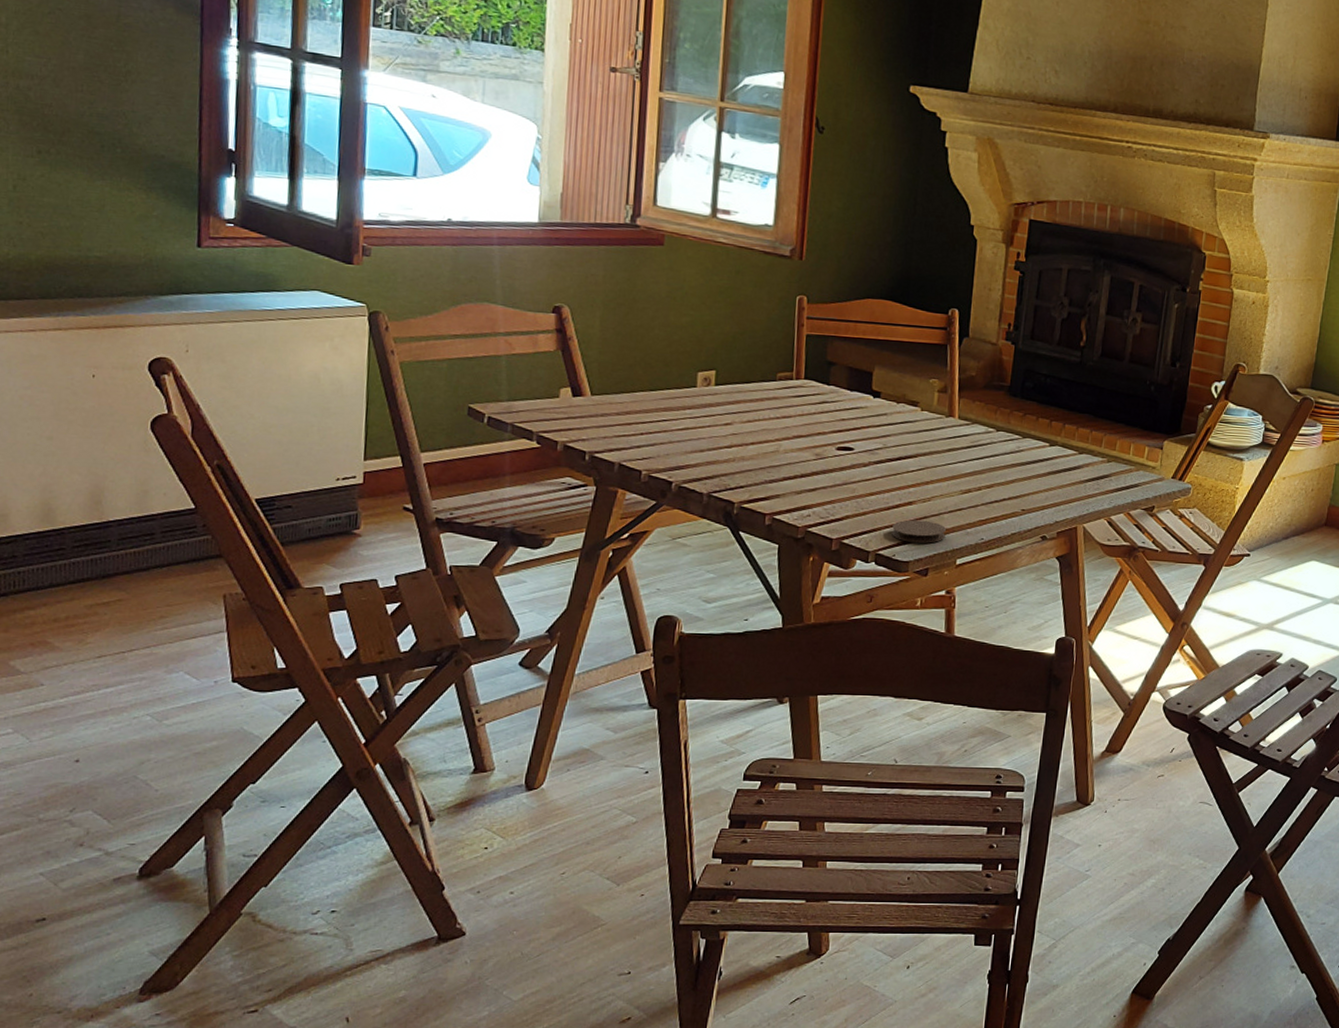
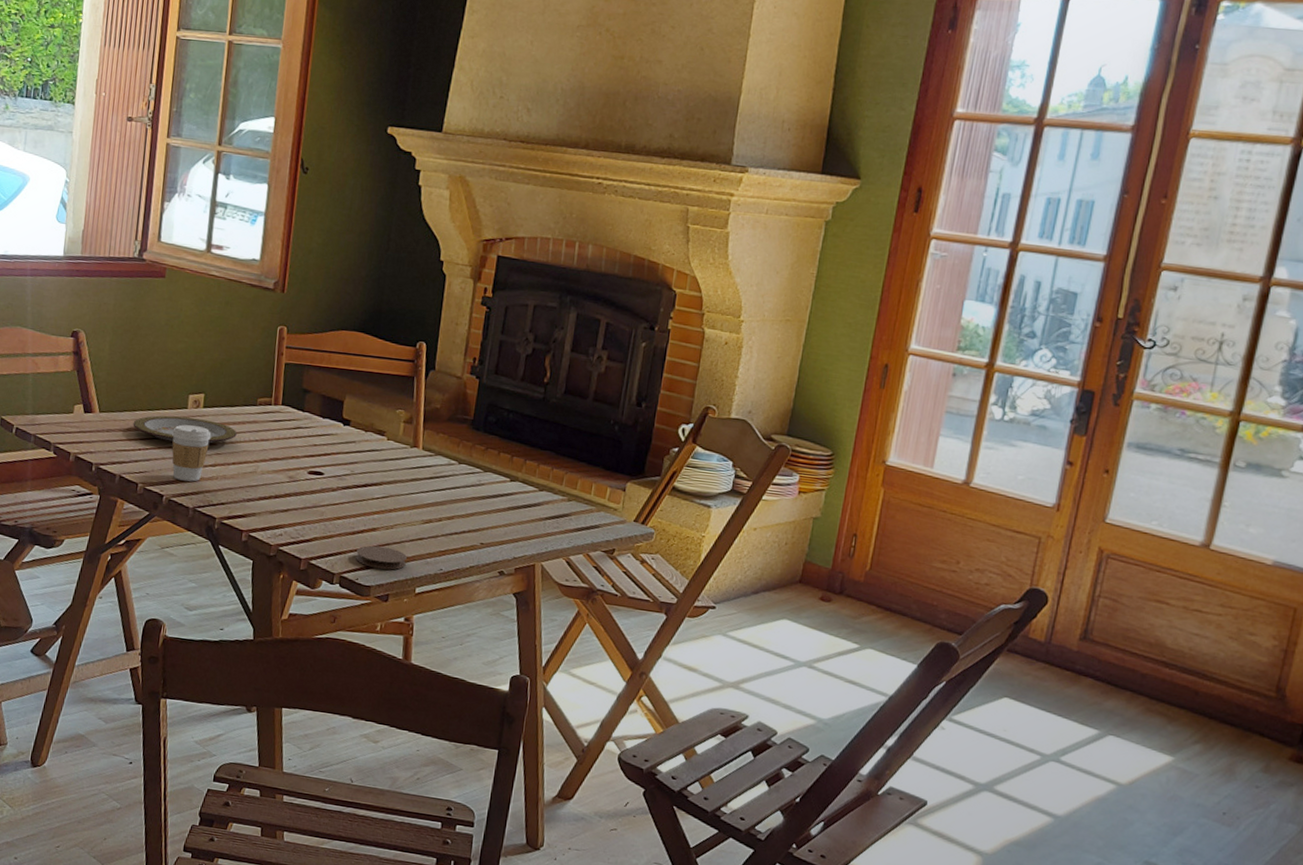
plate: none [632,395,755,425] -> present [133,415,237,444]
coffee cup: none [679,404,726,466] -> present [172,424,212,482]

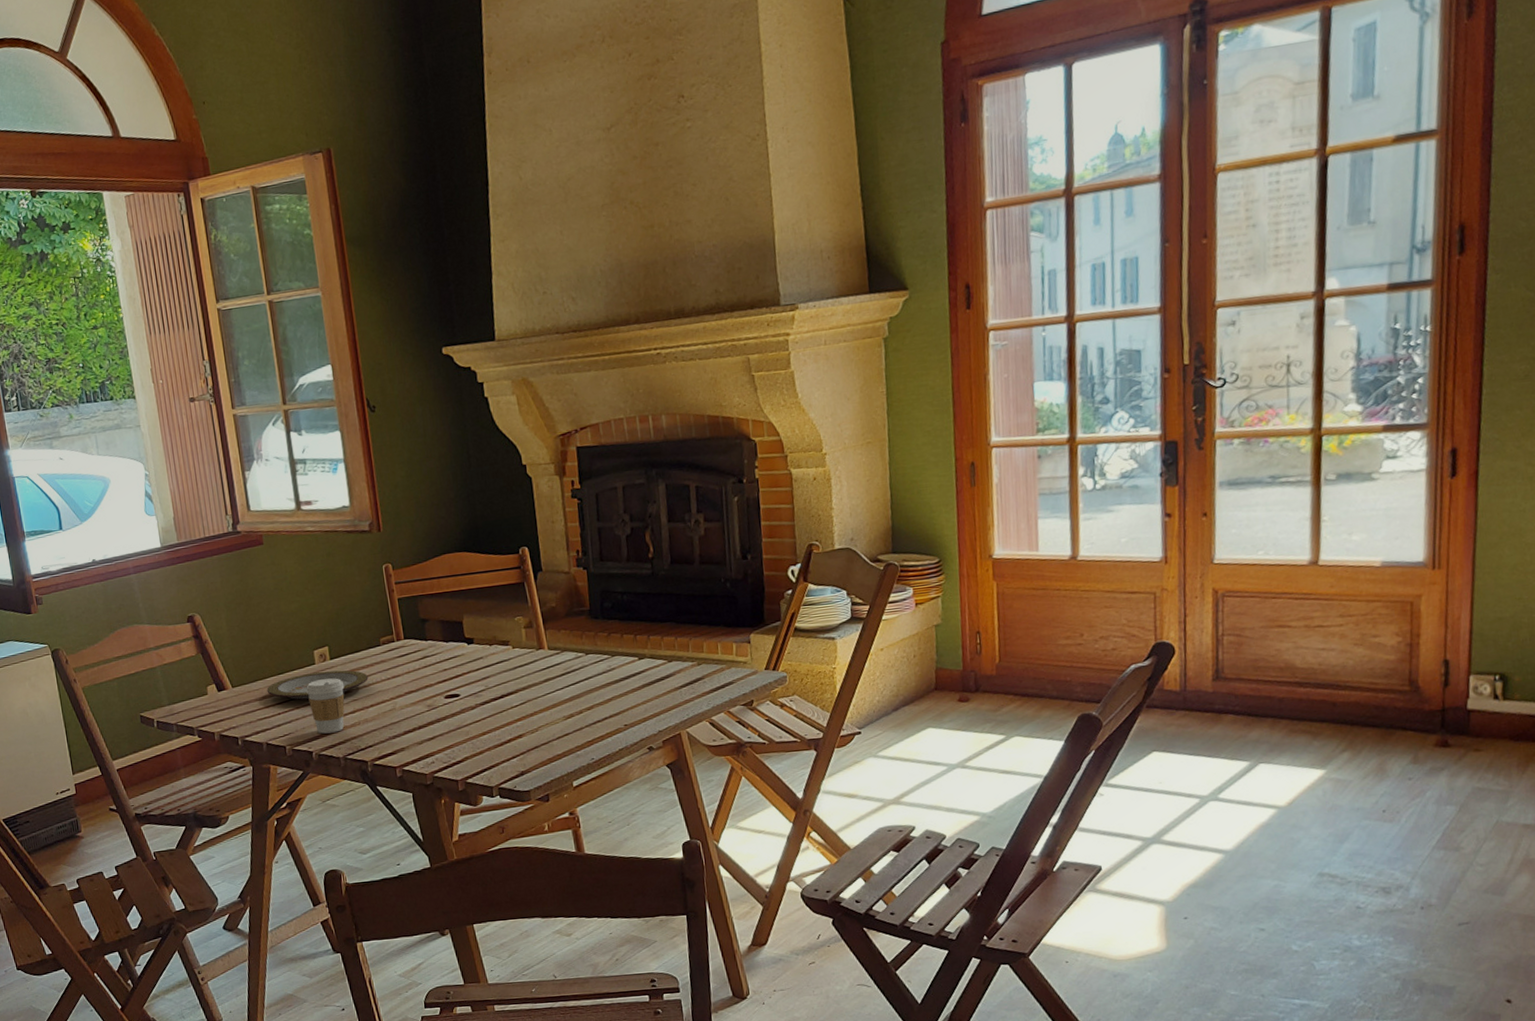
coaster: present [356,545,407,570] -> none [508,749,558,773]

